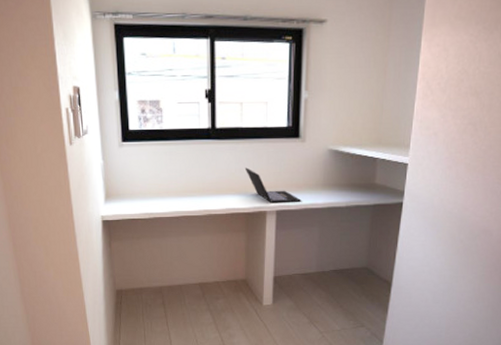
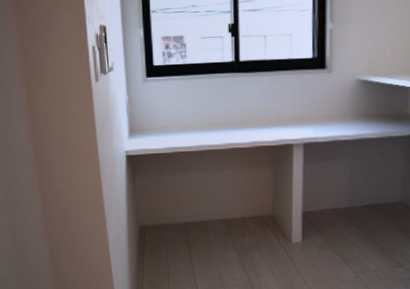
laptop: present [244,167,301,203] -> none [269,100,329,136]

